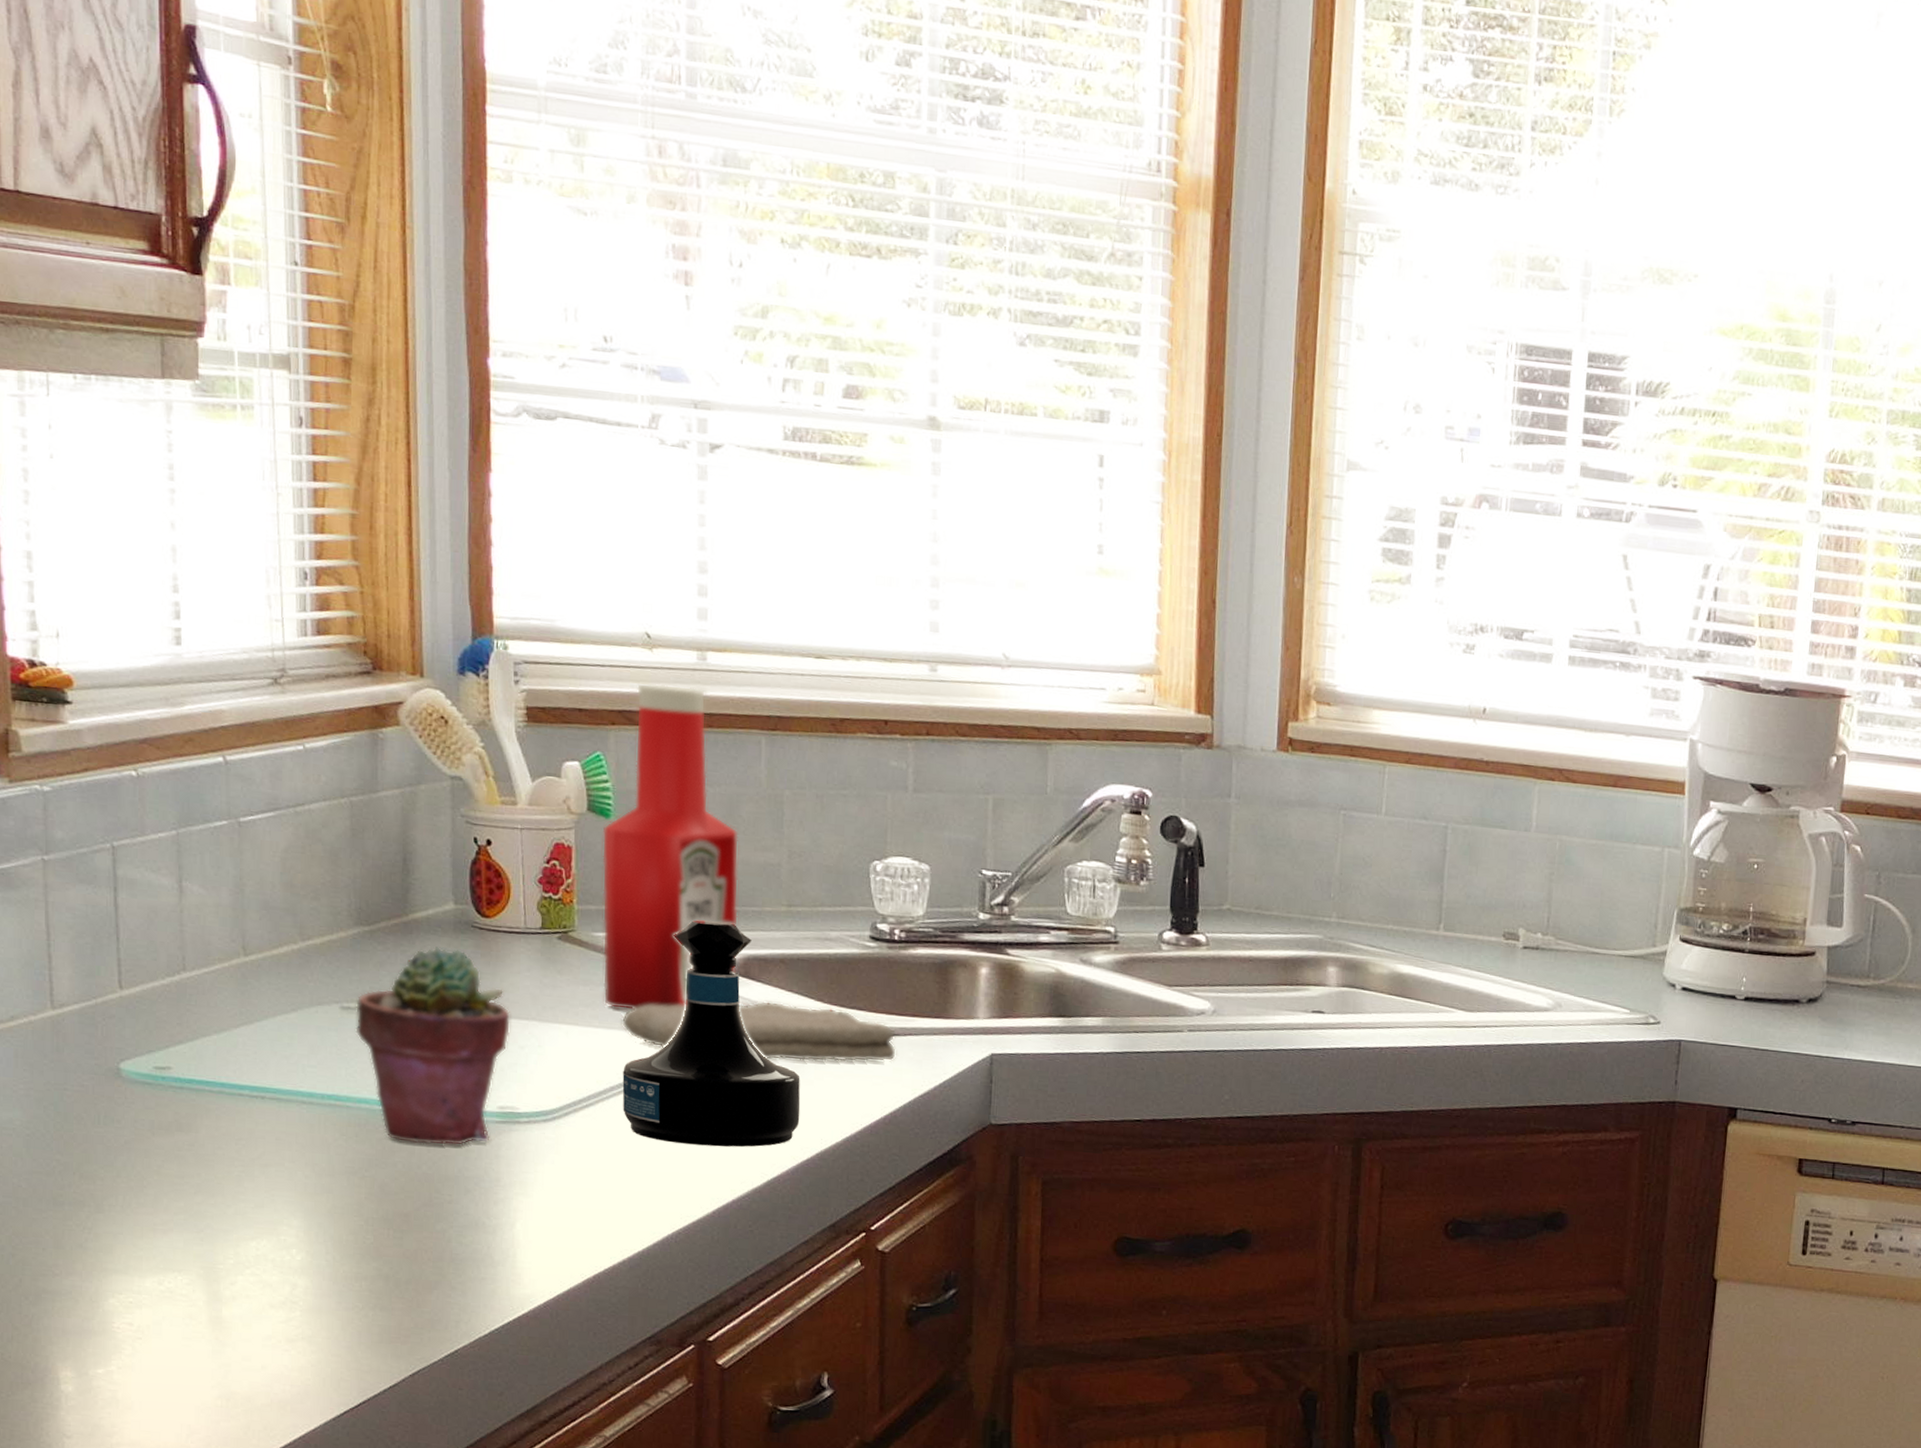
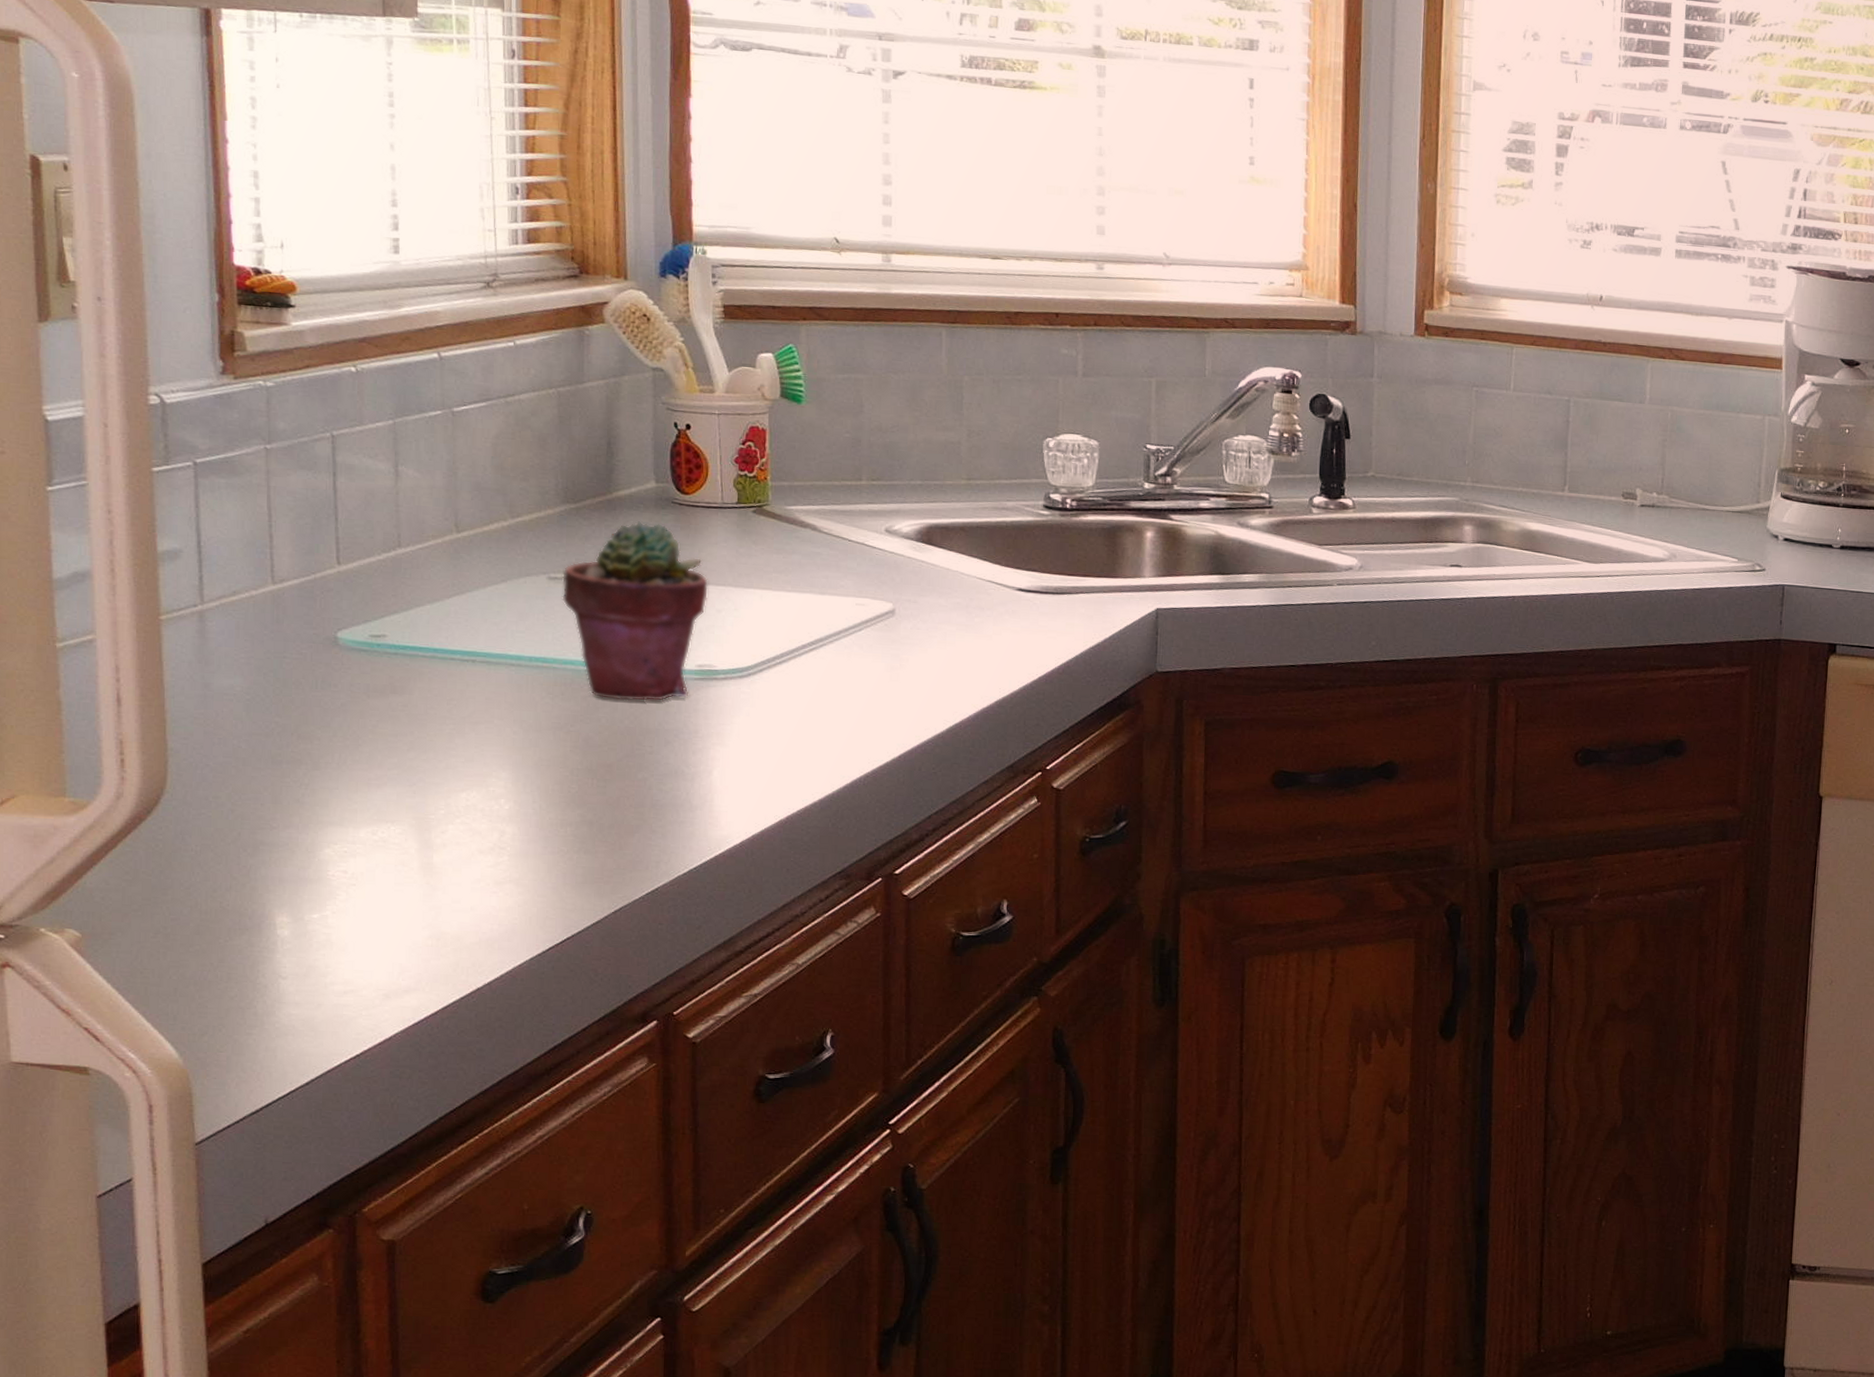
ketchup bottle: present [602,683,739,1010] -> none [794,283,922,575]
washcloth: present [621,1000,896,1062] -> none [812,564,1068,619]
tequila bottle: present [622,919,801,1147] -> none [813,493,980,698]

